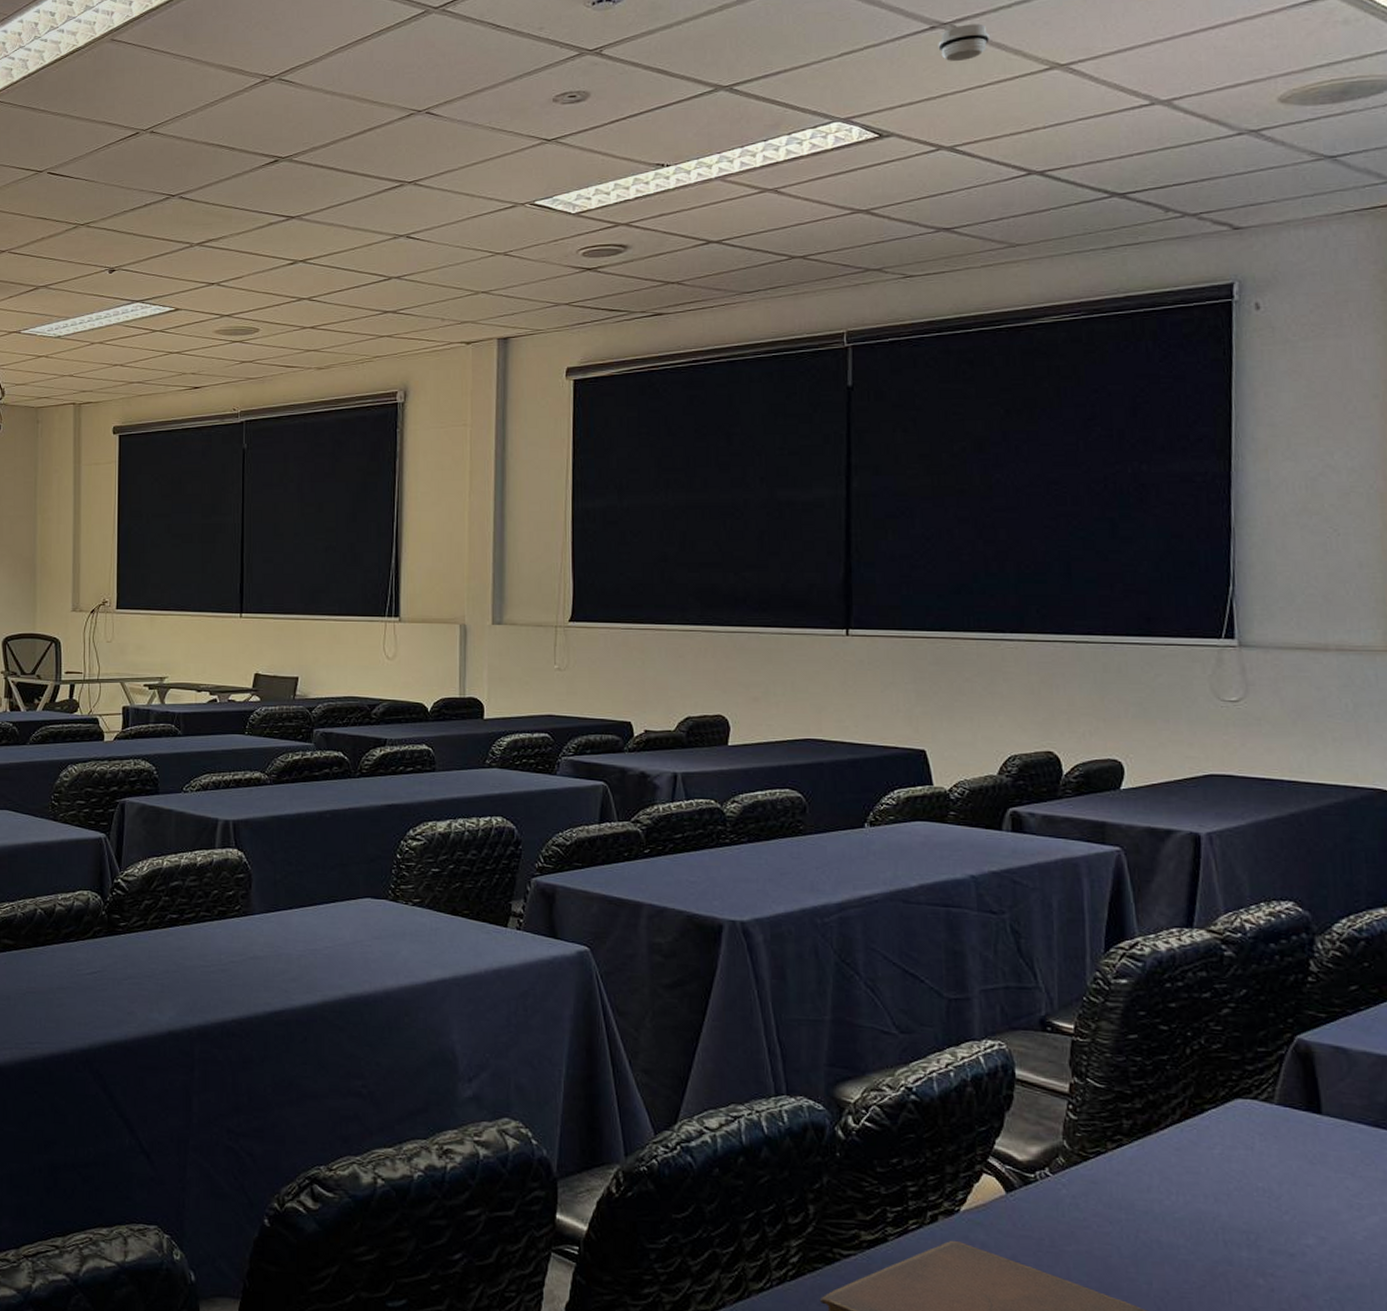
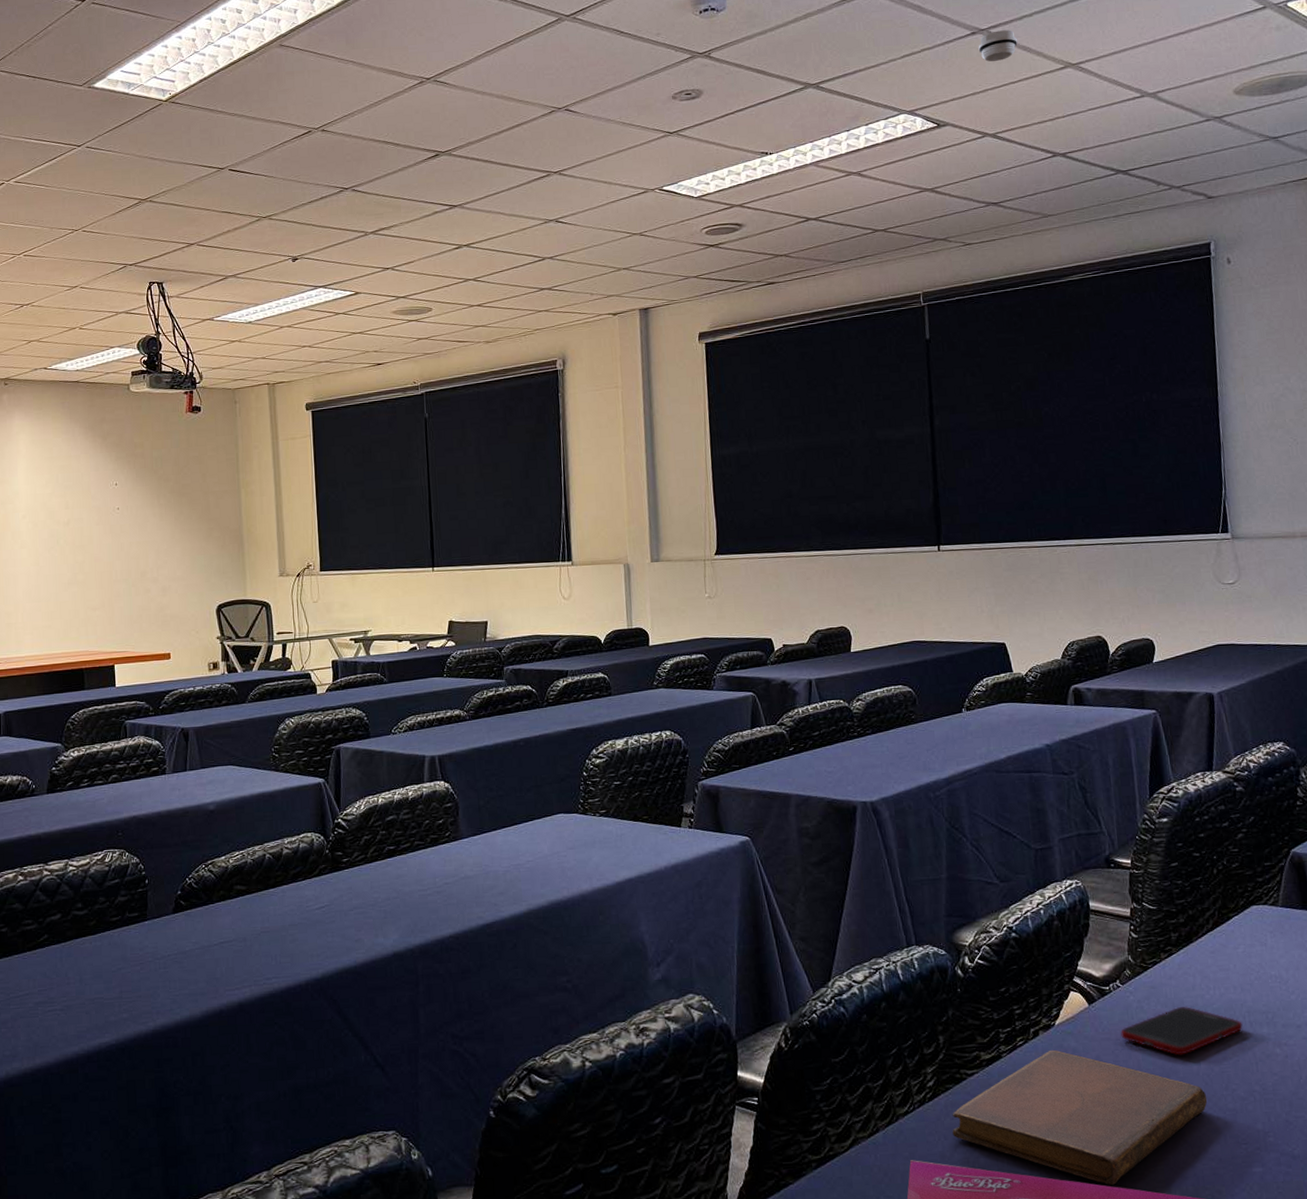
cell phone: none [1046,1210,1214,1270] -> present [1120,1007,1243,1056]

